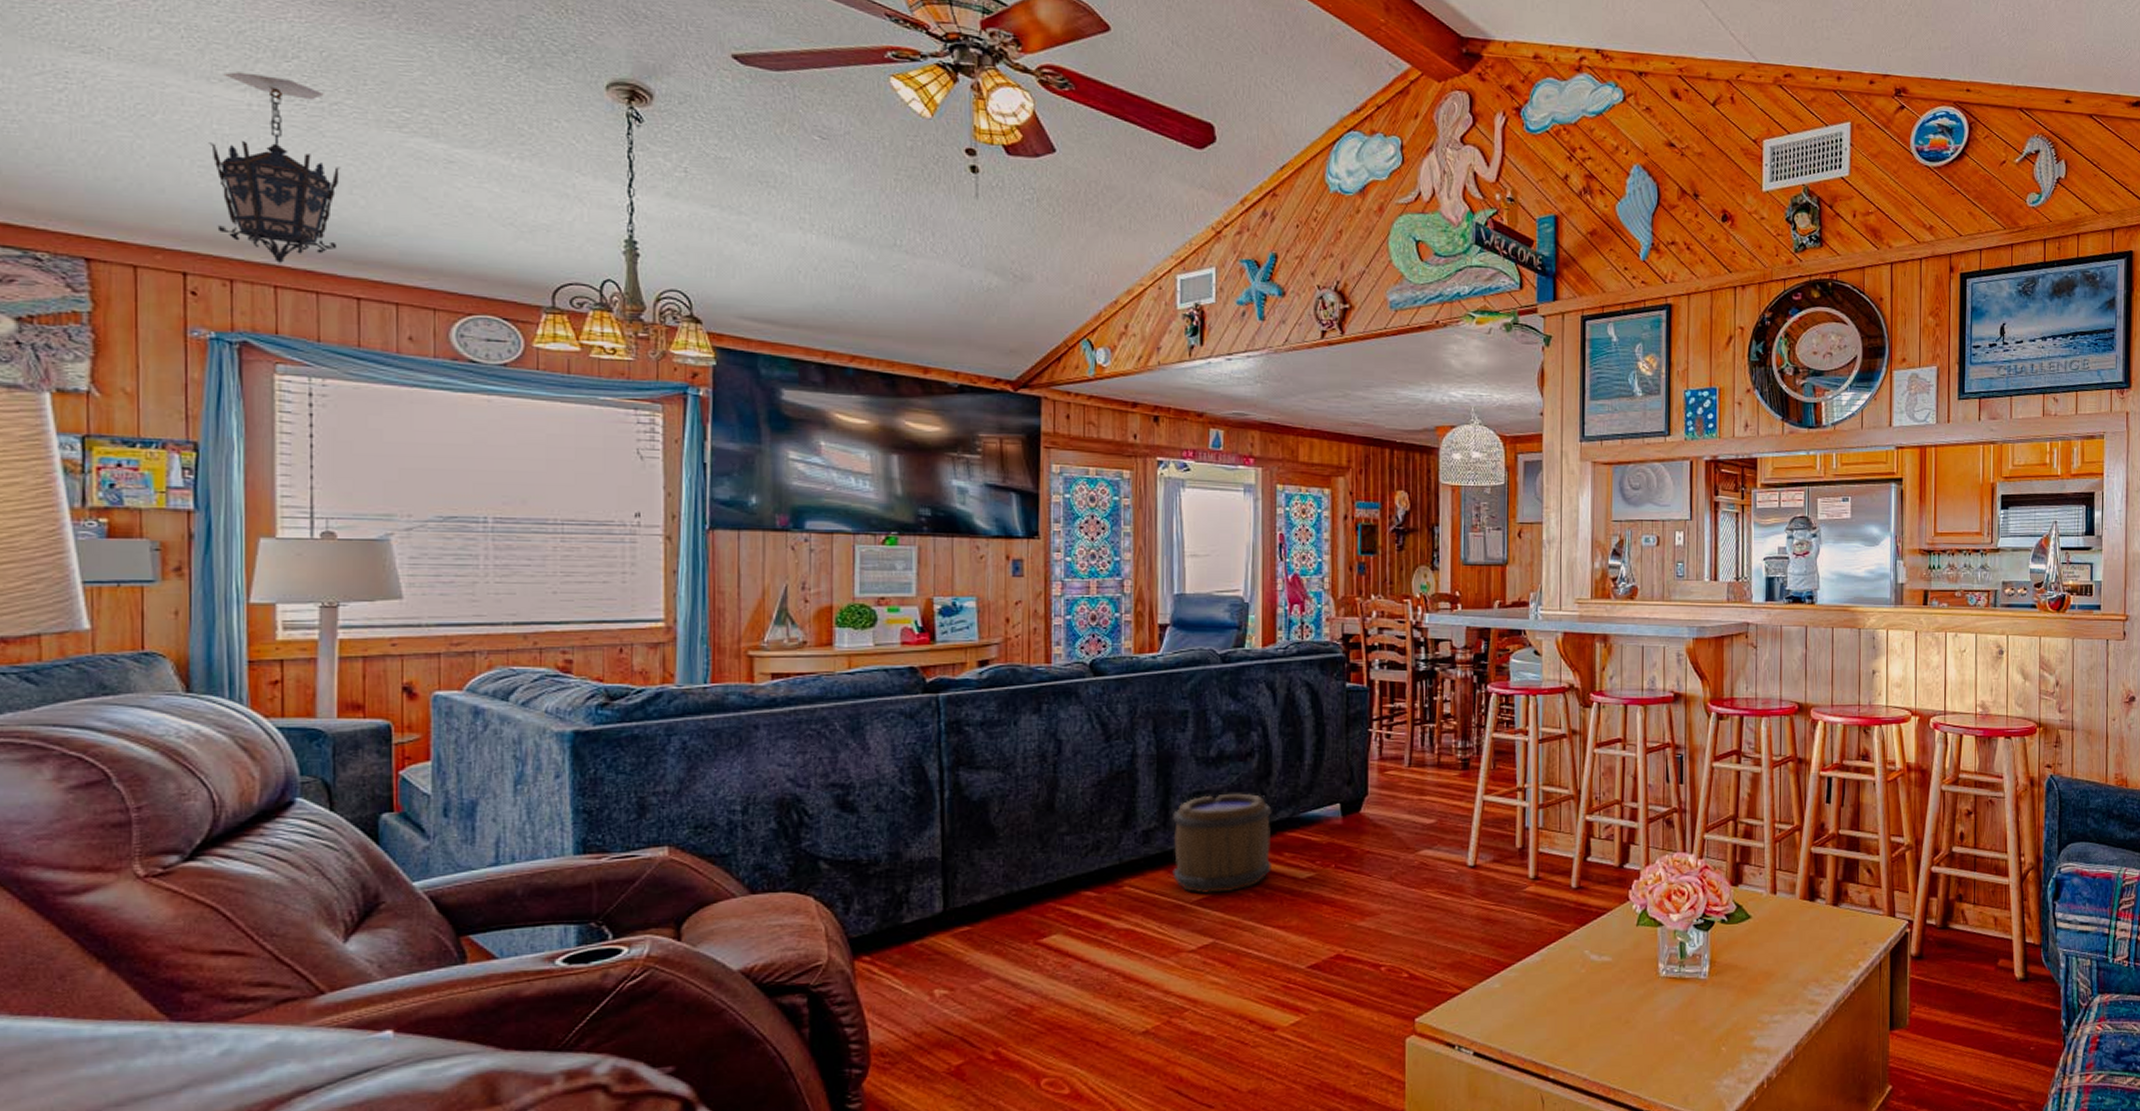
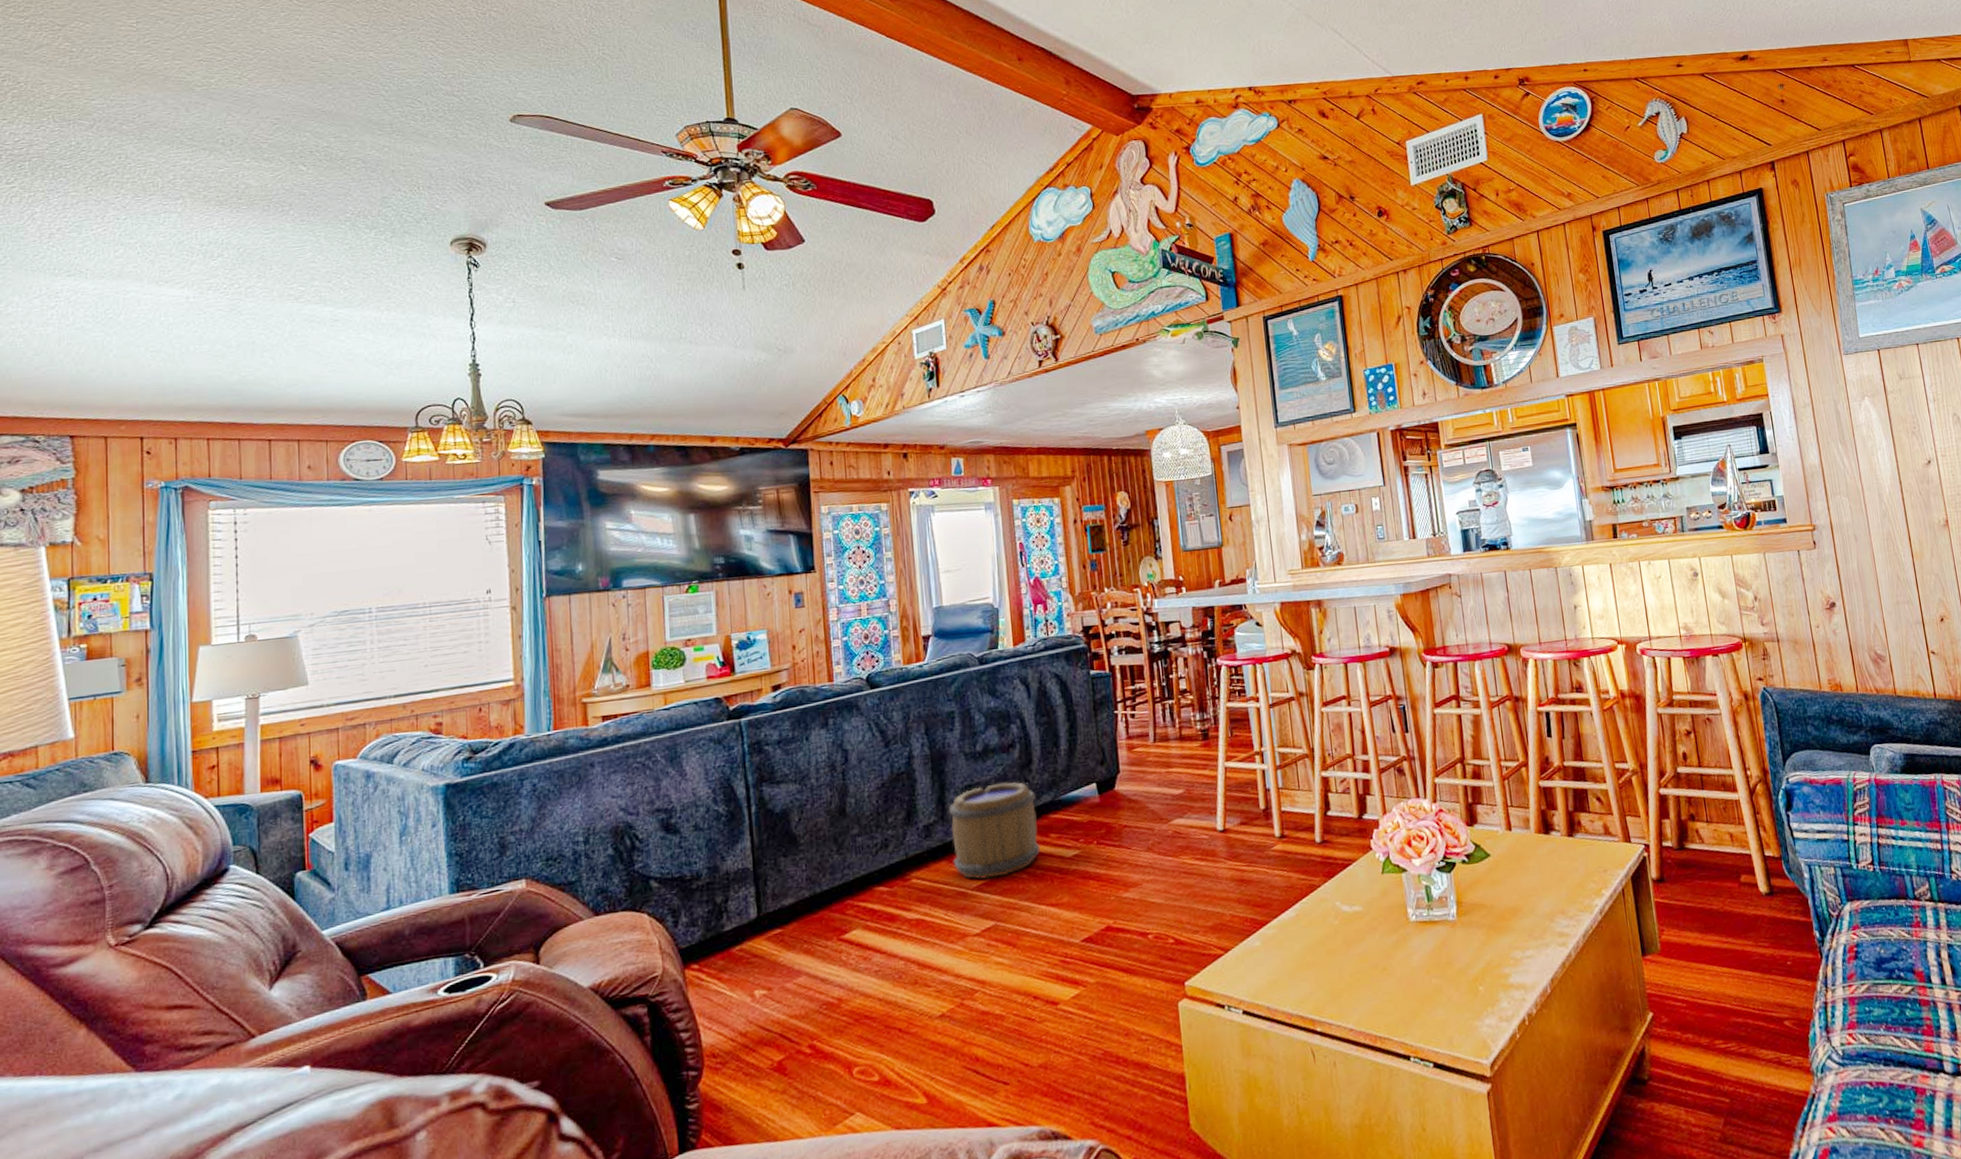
hanging lantern: present [209,72,341,265] -> none [158,273,255,421]

